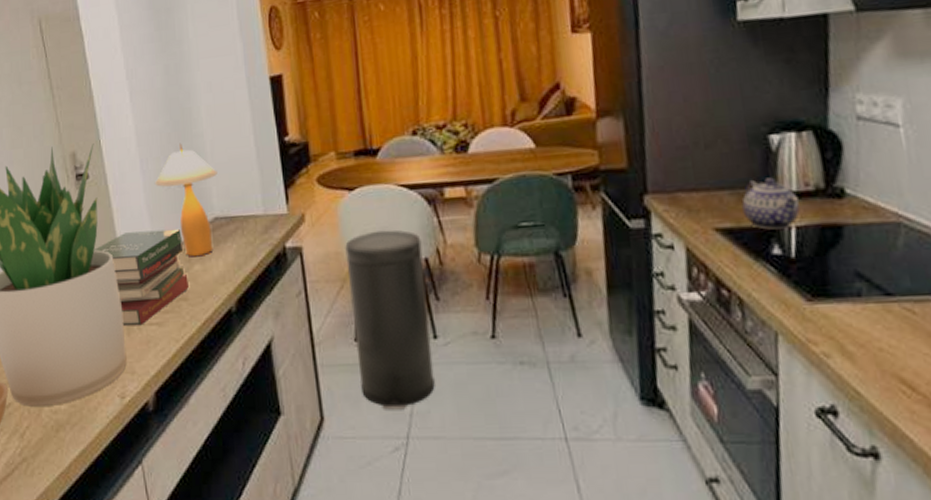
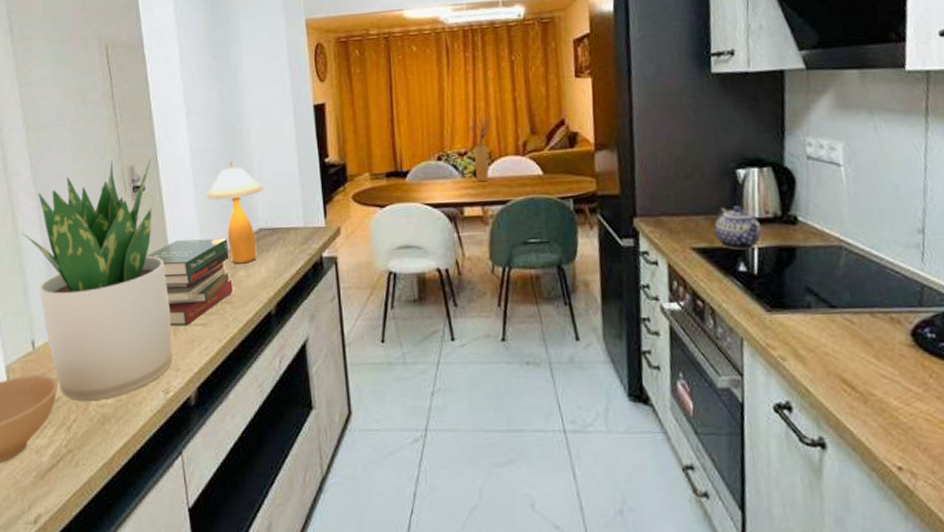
pedal bin: present [345,230,435,410] -> none [375,243,451,405]
vase: none [449,80,475,159] -> present [470,114,493,182]

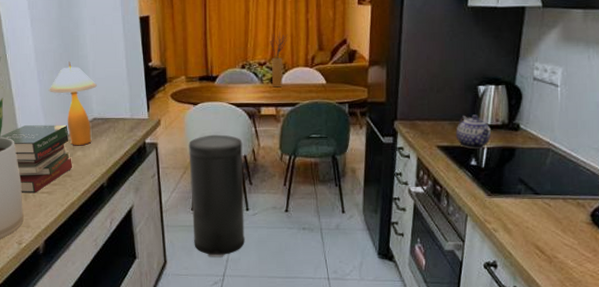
pedal bin: none [375,243,451,405] -> present [188,134,245,257]

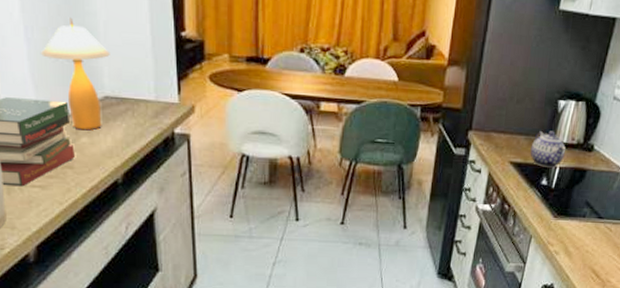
pedal bin: present [188,134,245,257] -> none [229,130,296,272]
vase: present [269,31,288,88] -> none [336,12,359,80]

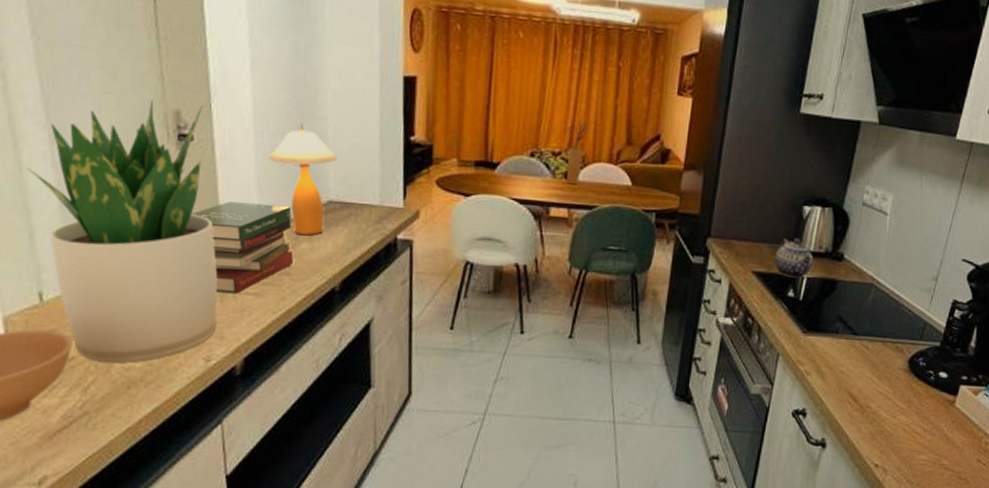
vase: none [336,12,359,80] -> present [567,116,591,185]

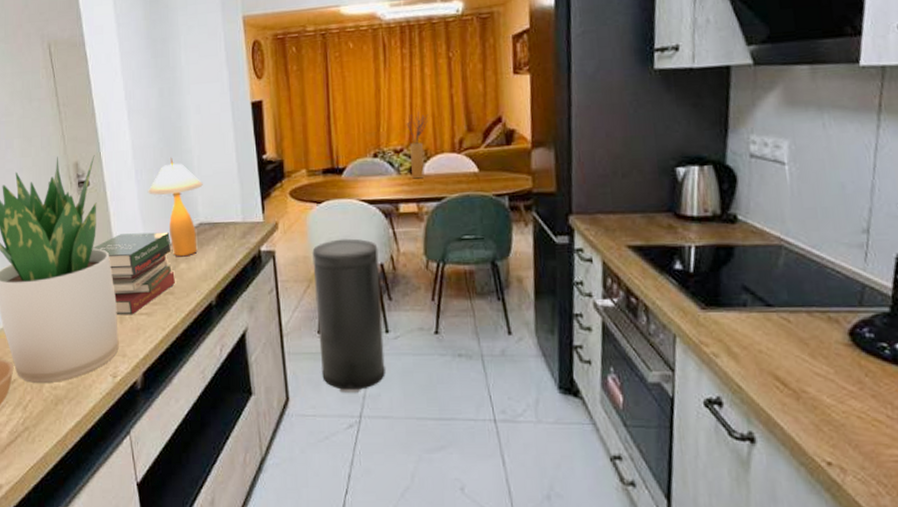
pedal bin: none [450,236,523,390] -> present [312,238,385,393]
teapot: present [774,238,813,278] -> none [651,204,699,248]

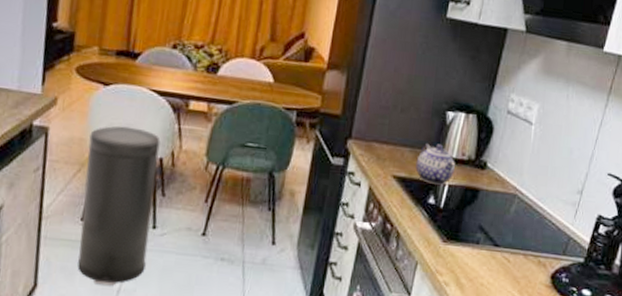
vase: present [406,111,429,179] -> none [208,10,236,79]
teapot: none [651,204,699,248] -> present [415,144,455,185]

